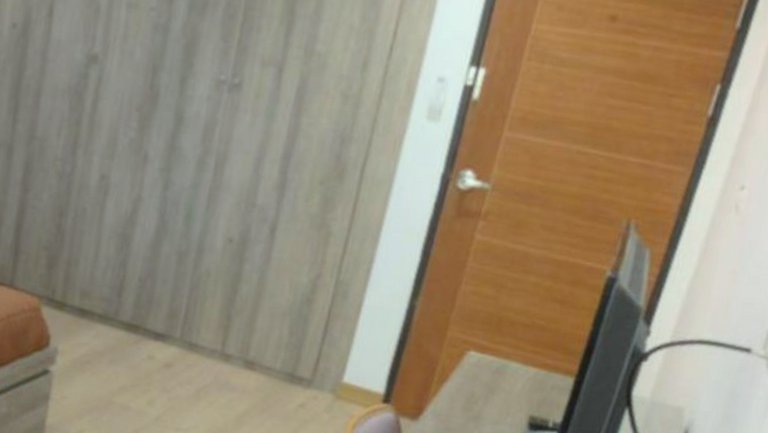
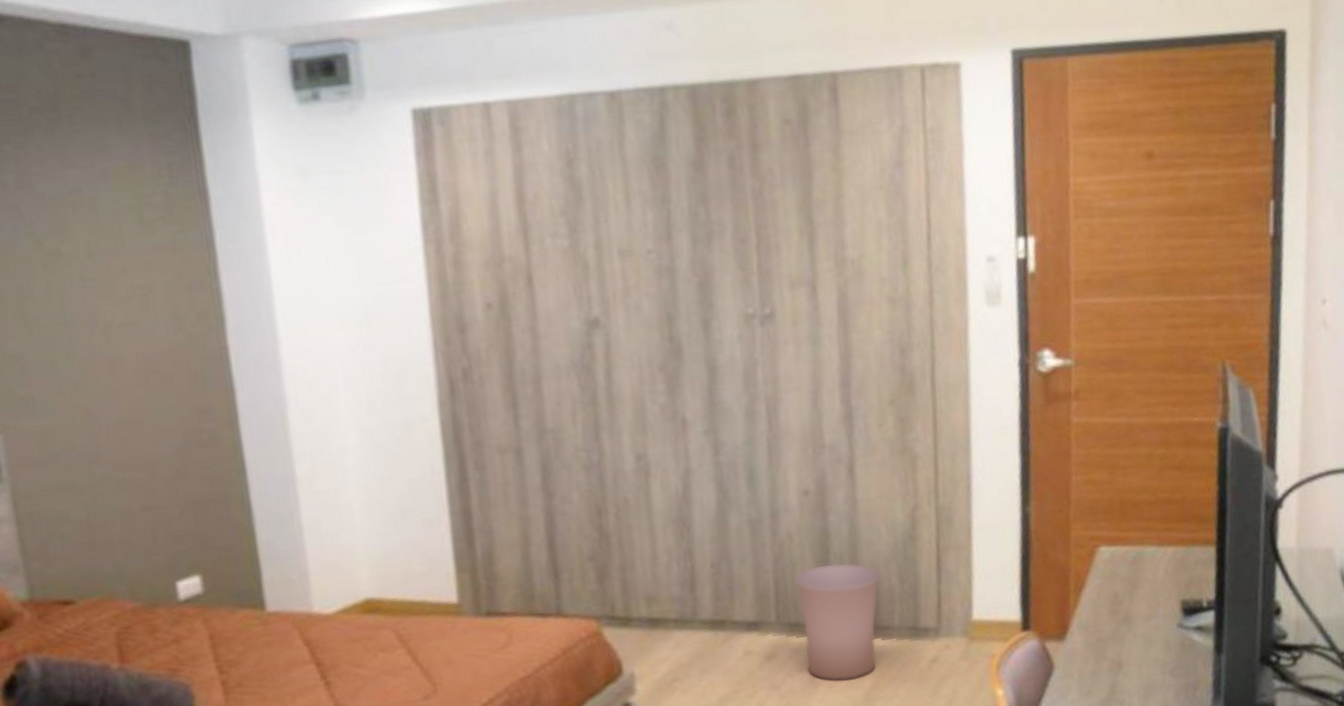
waste bin: none [195,302,276,403] -> present [794,562,881,682]

